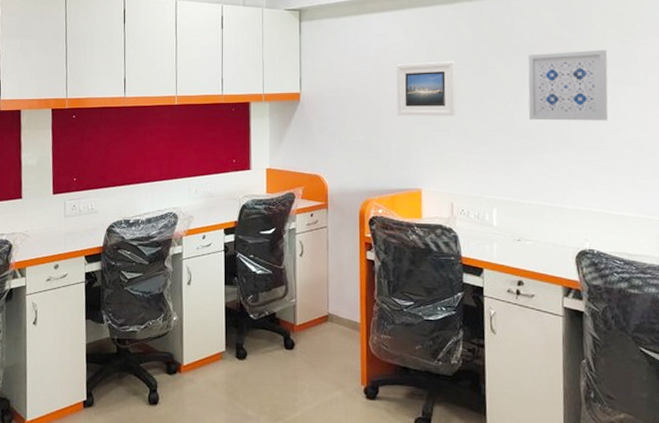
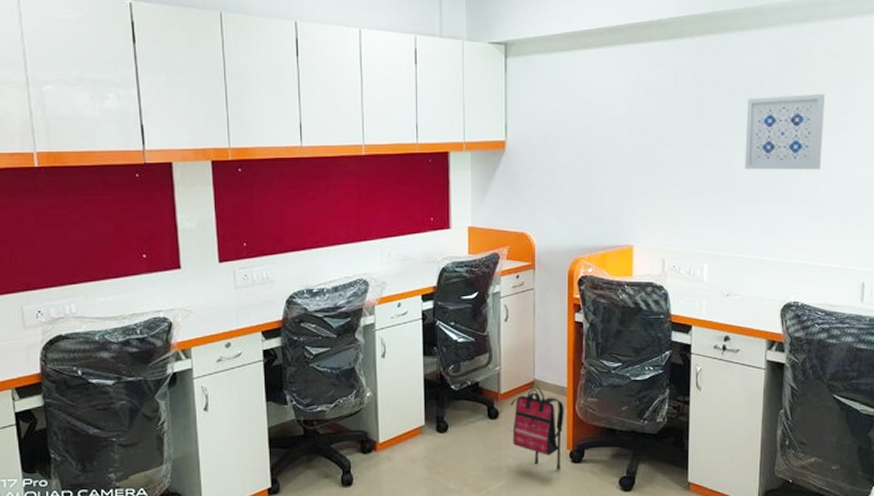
backpack: none [305,321,358,406] -> present [510,387,564,471]
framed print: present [396,61,457,116] -> none [610,105,673,166]

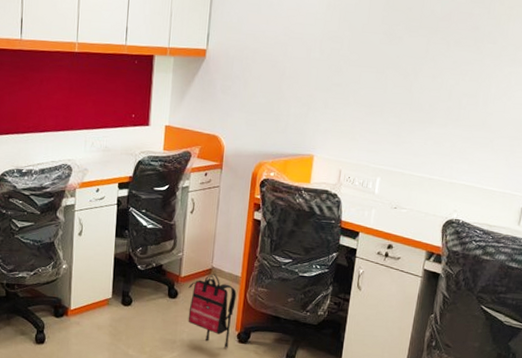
wall art: present [744,93,826,170] -> none [424,27,510,101]

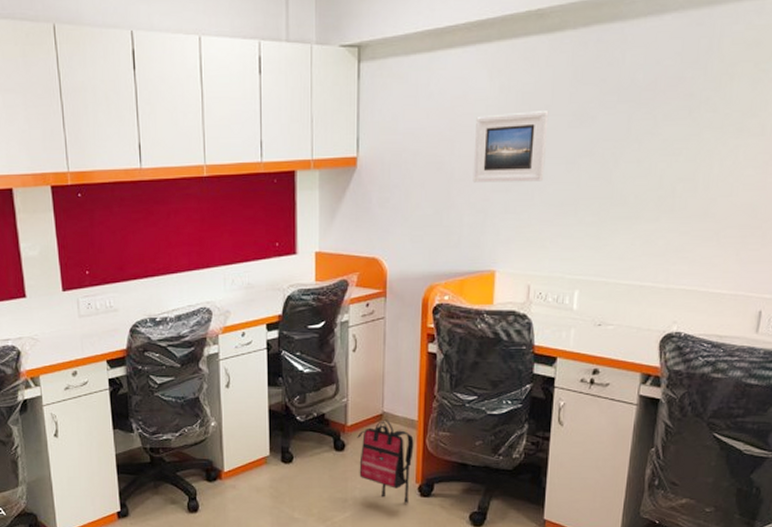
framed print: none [300,26,365,85] -> present [473,111,549,183]

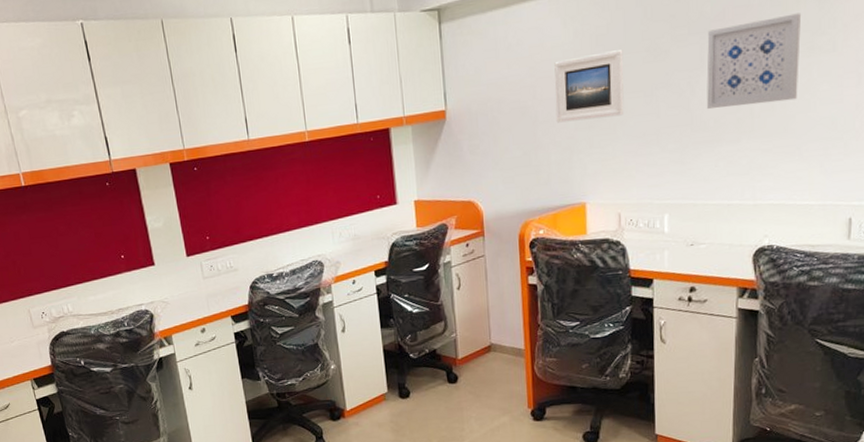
backpack: present [357,420,414,504] -> none [468,350,523,429]
wall art: none [628,91,734,184] -> present [706,13,802,110]

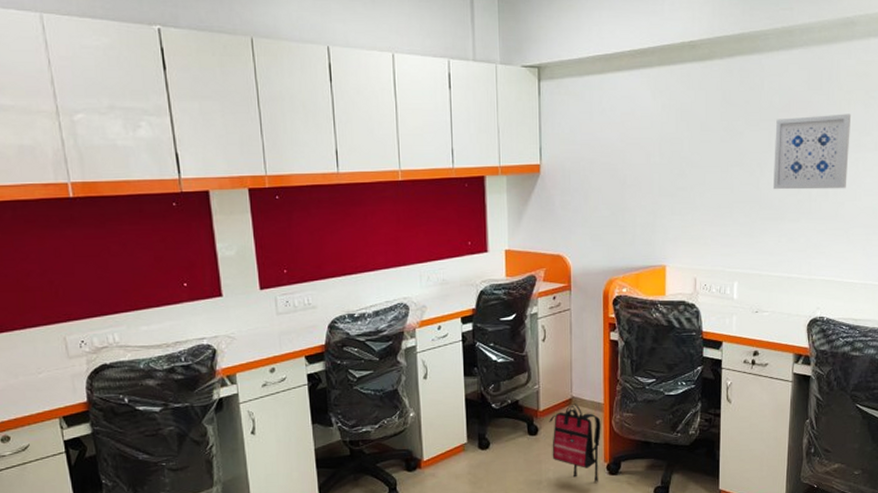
backpack: none [468,350,523,429] -> present [549,404,601,482]
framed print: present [554,50,624,123] -> none [642,127,704,188]

